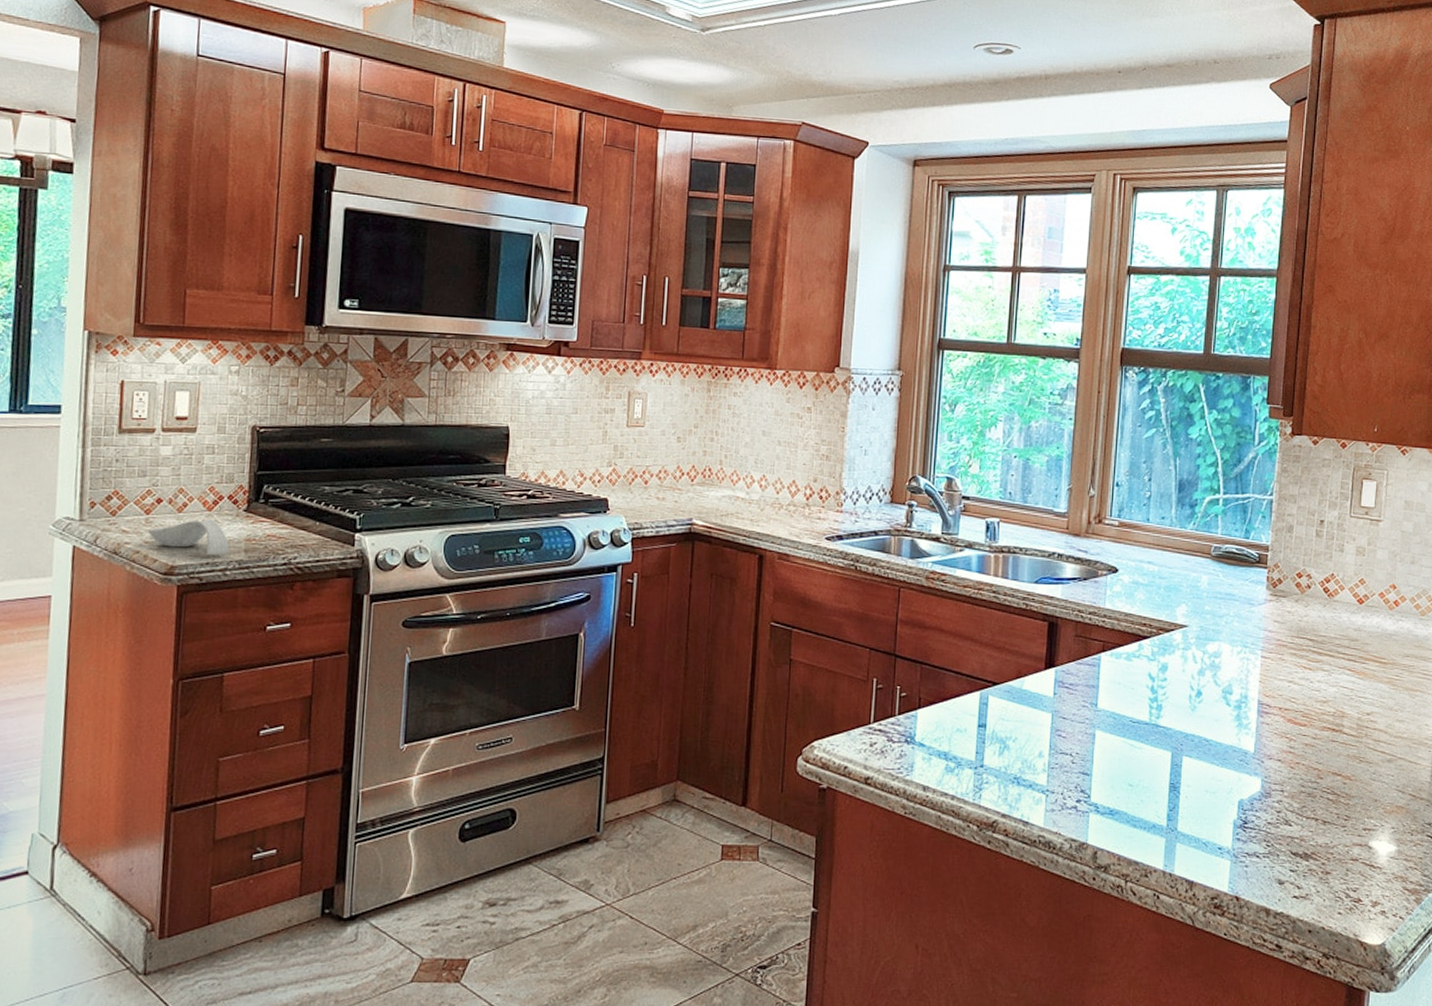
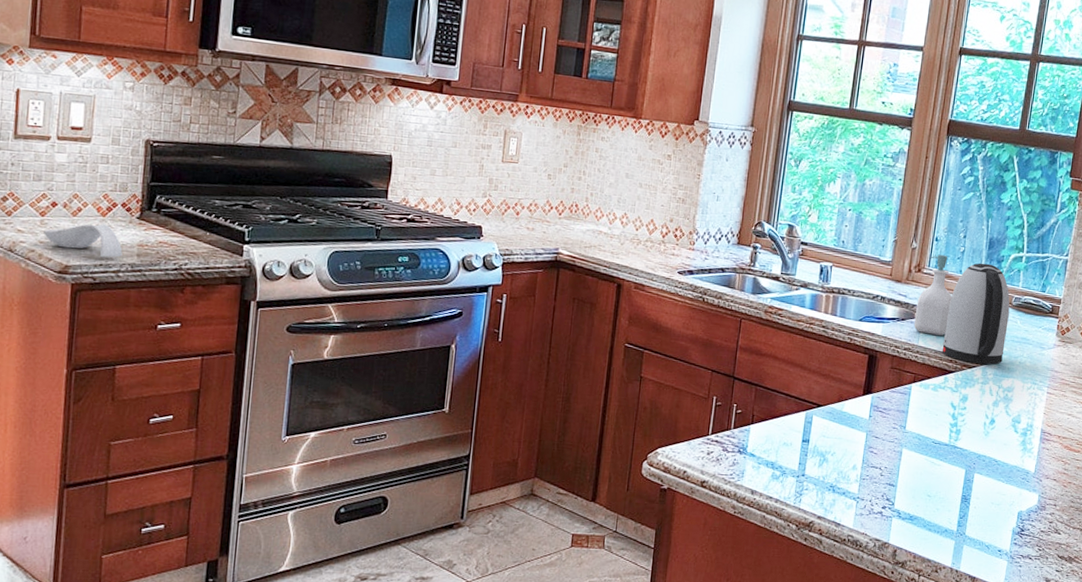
soap bottle: none [1098,501,1141,595] -> present [914,254,953,335]
kettle: none [1133,509,1209,626] -> present [942,263,1010,365]

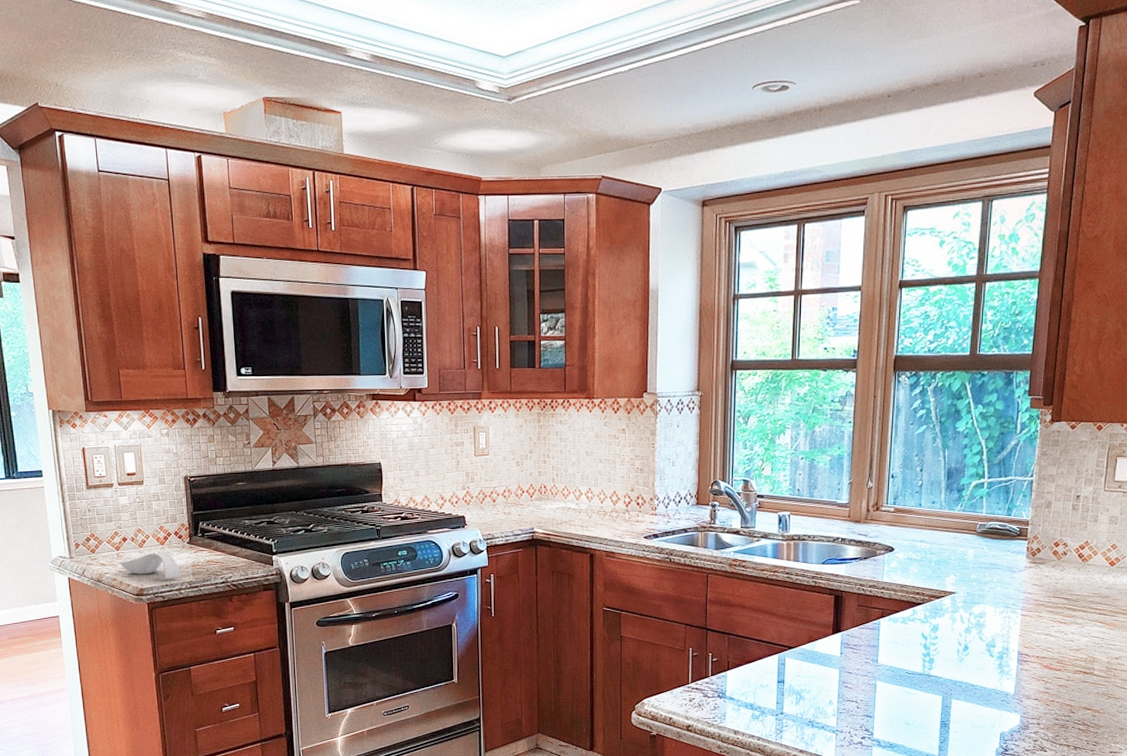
soap bottle: present [914,254,953,335] -> none [877,490,914,570]
kettle: present [942,263,1010,365] -> none [908,494,975,593]

